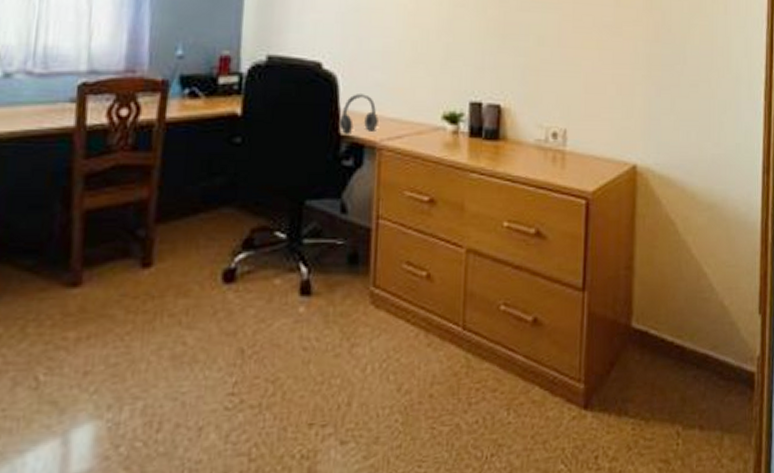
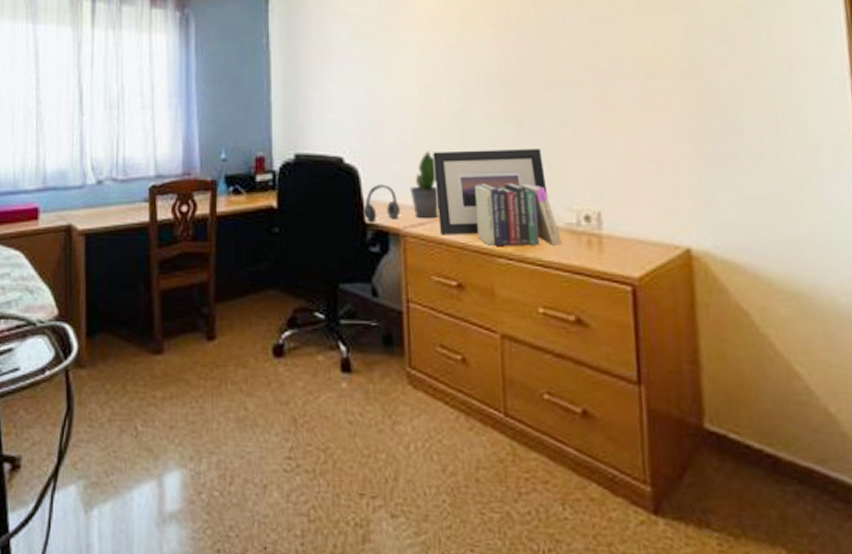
potted plant: none [390,61,419,132] -> present [409,151,439,219]
picture frame: none [416,63,522,149] -> present [433,149,548,235]
books: none [453,97,530,162] -> present [475,183,562,247]

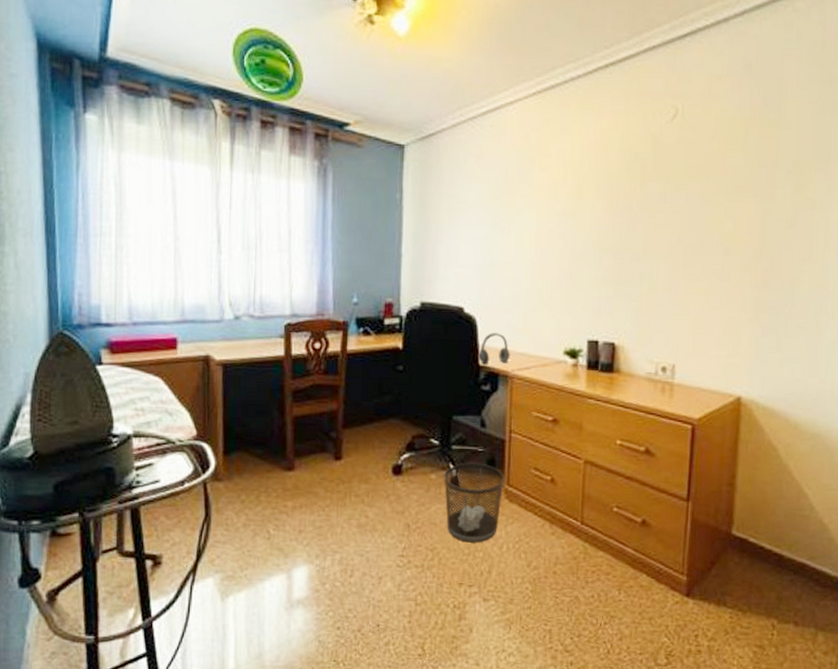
waste bin: none [333,340,404,441] -> present [444,462,504,543]
potted plant: present [409,151,439,219] -> none [519,306,544,364]
picture frame: present [433,149,548,235] -> none [541,307,634,379]
books: present [475,183,562,247] -> none [573,336,641,390]

